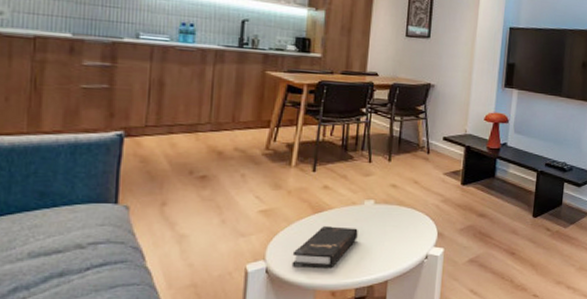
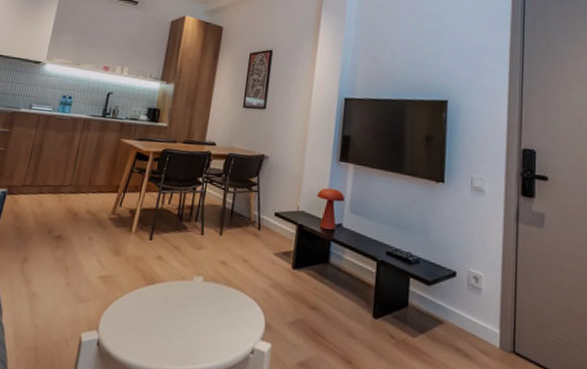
hardback book: present [291,226,358,269] -> none [120,300,186,350]

